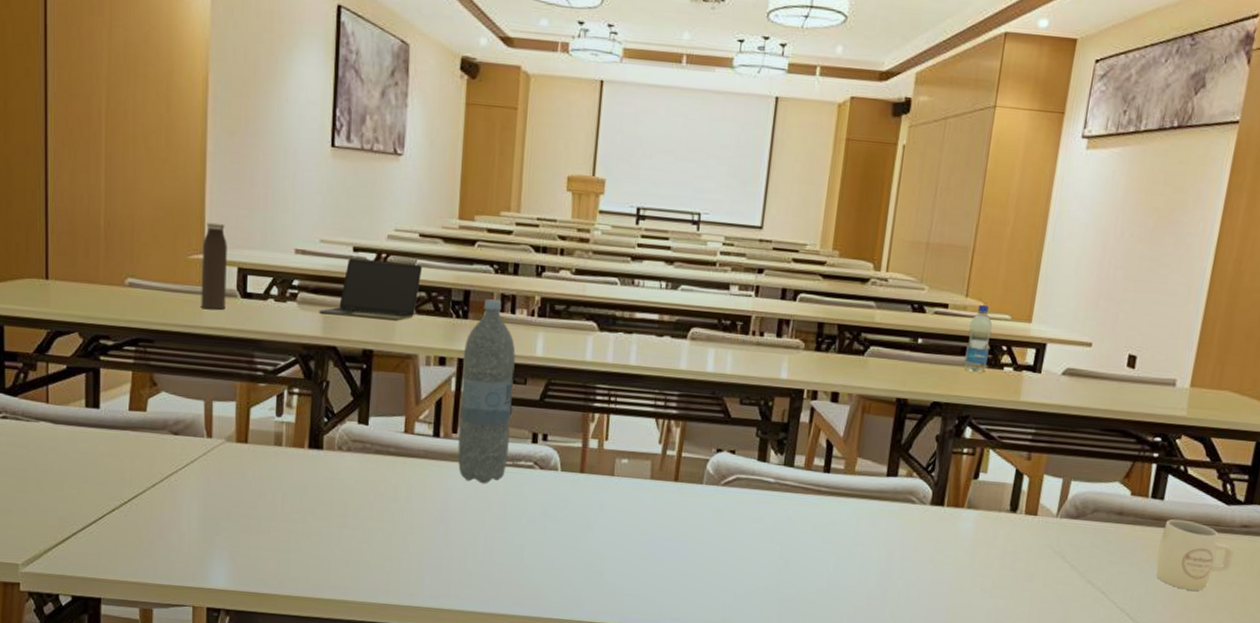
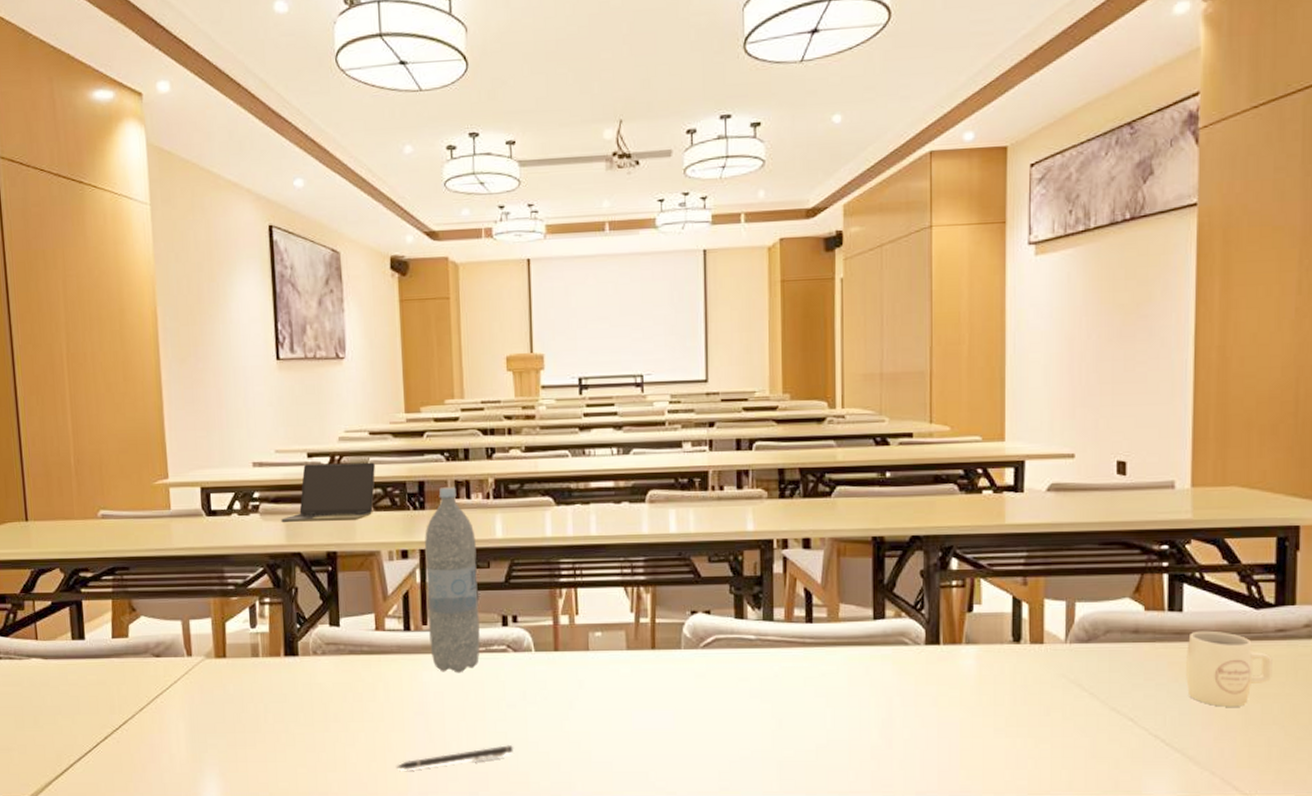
water bottle: present [201,222,227,311] -> none [165,447,193,532]
pen: none [410,558,530,573] -> present [395,745,514,771]
bottle: present [964,305,993,374] -> none [939,429,963,502]

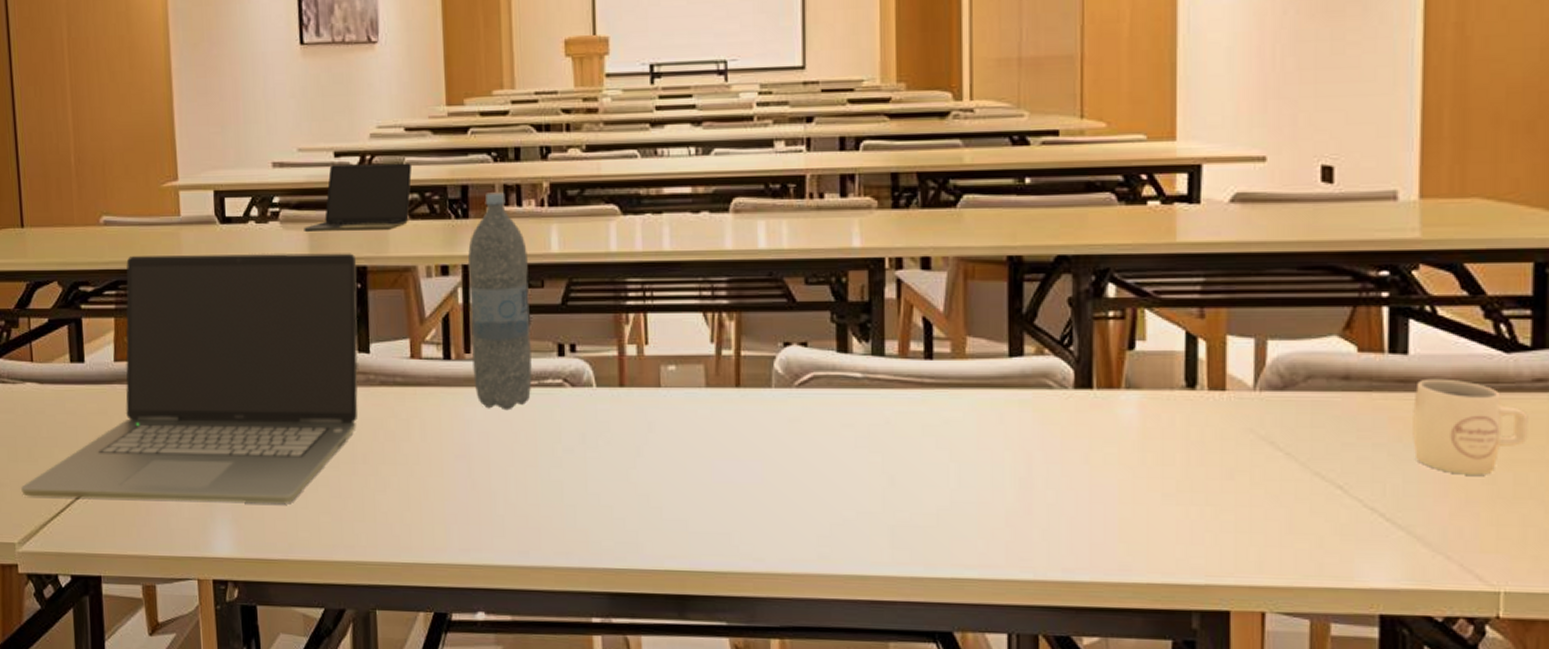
laptop: none [28,540,330,759] -> present [21,253,358,503]
pen: present [395,745,514,771] -> none [432,496,571,523]

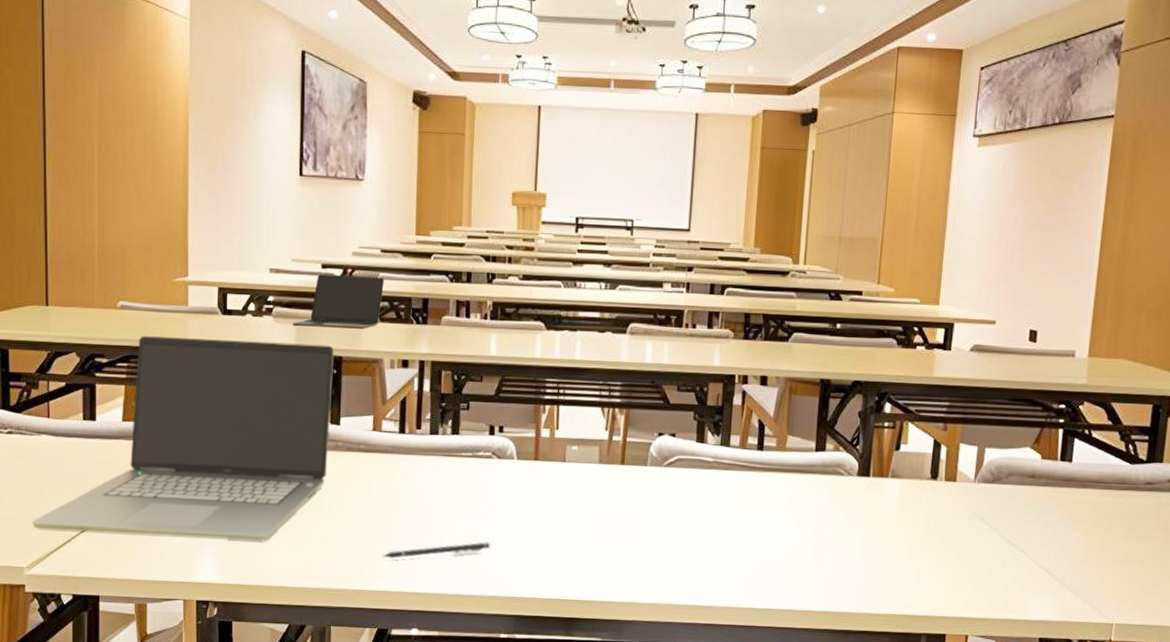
pen: none [432,496,571,523] -> present [381,542,491,560]
water bottle: present [467,192,532,411] -> none [422,305,471,475]
mug: present [1413,378,1529,475] -> none [1070,479,1141,545]

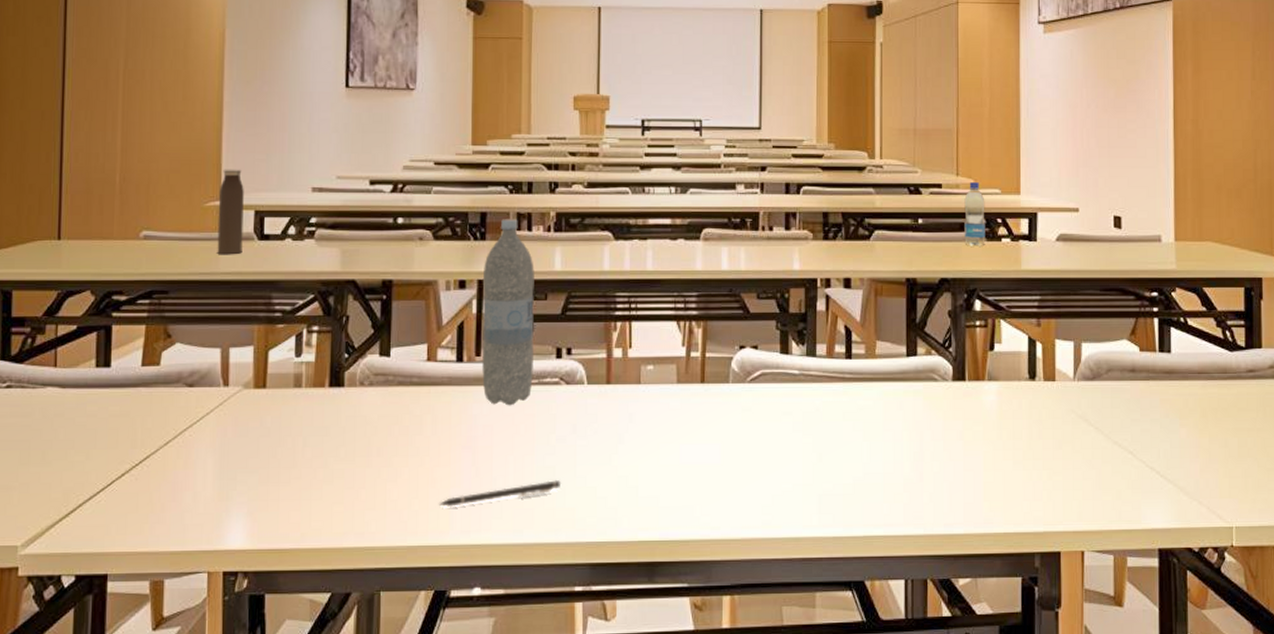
laptop: present [32,336,335,541] -> none [30,267,384,499]
water bottle: none [186,248,208,327] -> present [217,169,244,255]
laptop: present [292,274,385,330] -> none [337,191,439,250]
water bottle: none [422,305,471,475] -> present [482,219,534,406]
bottle: none [880,291,904,354] -> present [964,182,985,248]

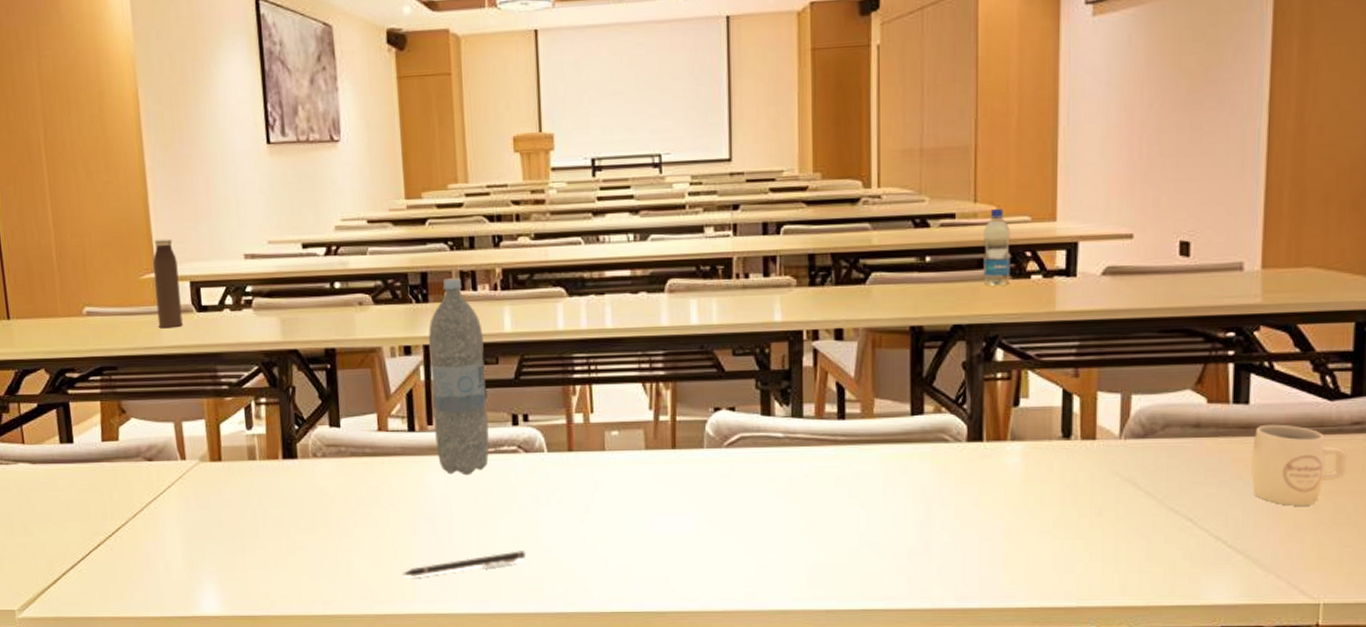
mug: none [1175,370,1246,441] -> present [1251,424,1347,506]

